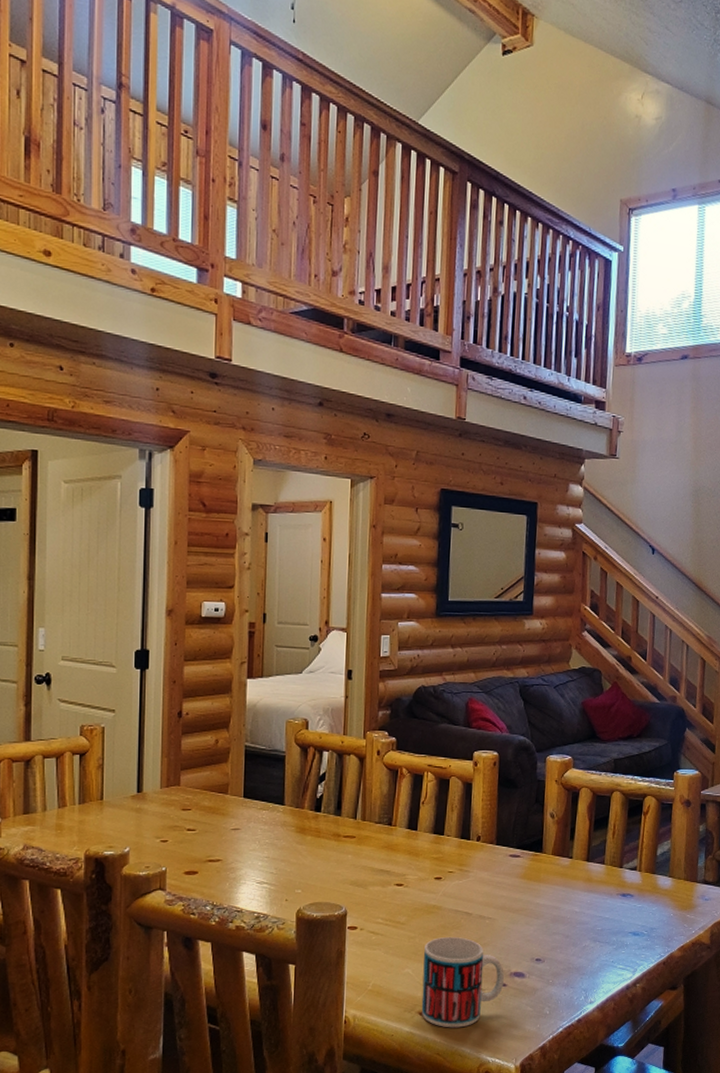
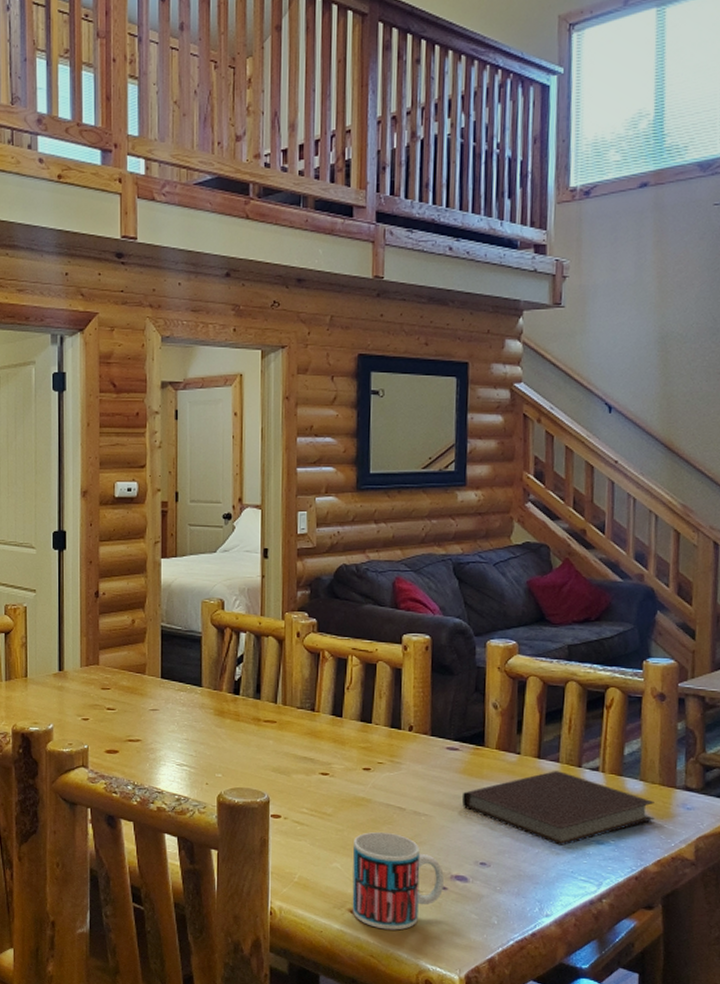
notebook: none [521,872,680,939] -> present [461,771,655,846]

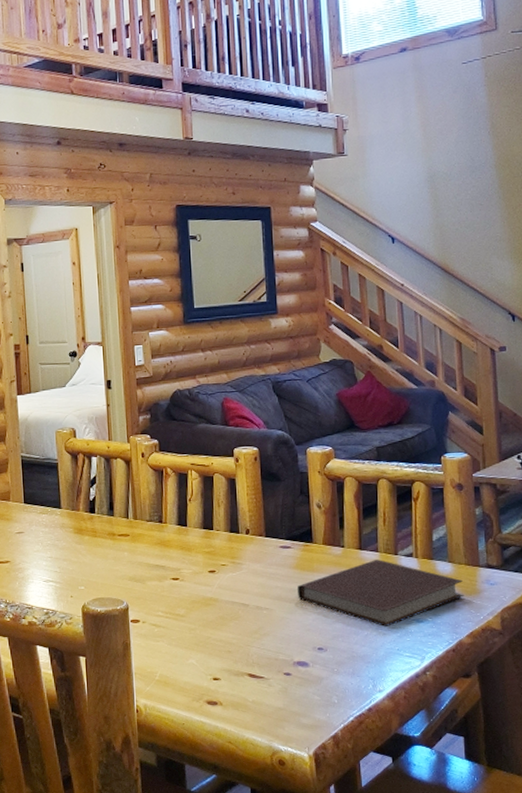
mug: present [352,831,445,930] -> none [206,627,289,717]

